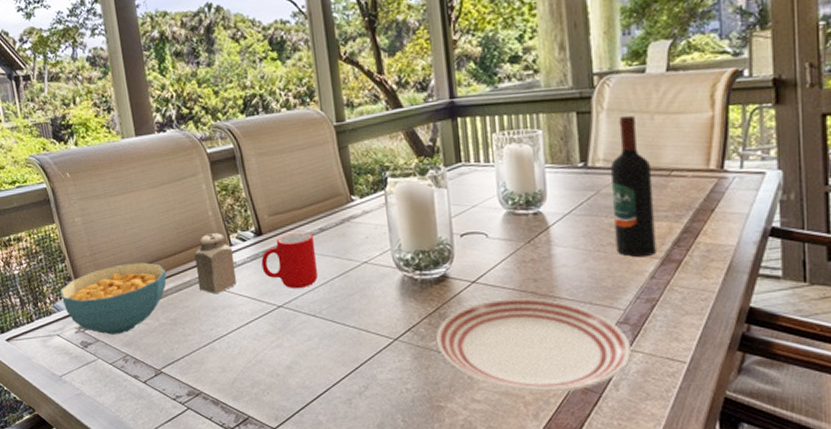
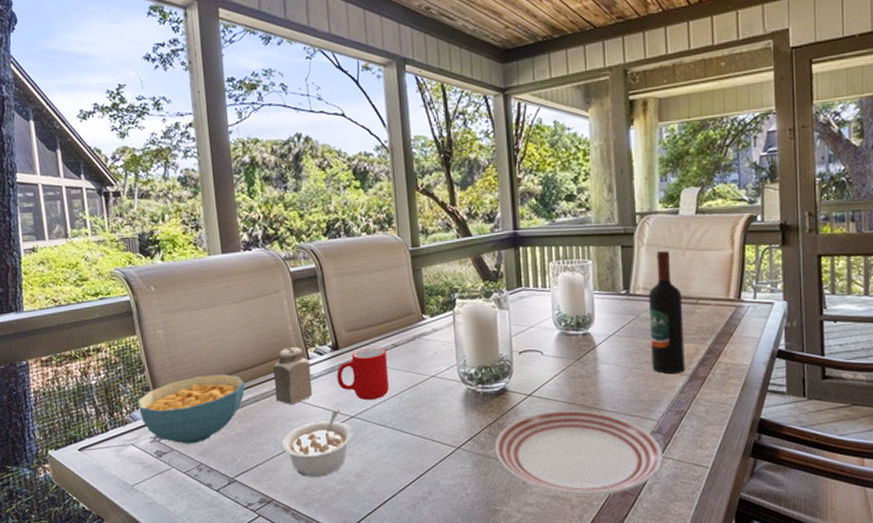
legume: none [207,299,282,369] -> present [282,410,354,477]

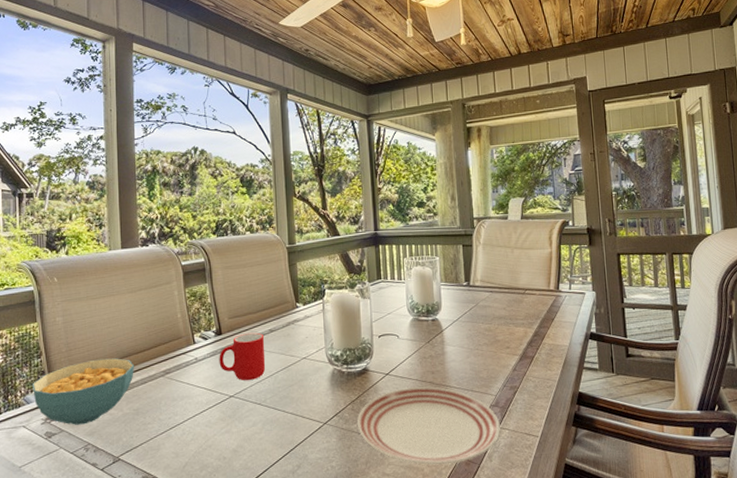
salt shaker: present [272,347,313,405] -> none [161,332,197,386]
legume: present [282,410,354,477] -> none [166,390,232,454]
wine bottle: present [649,251,685,375] -> none [486,249,517,355]

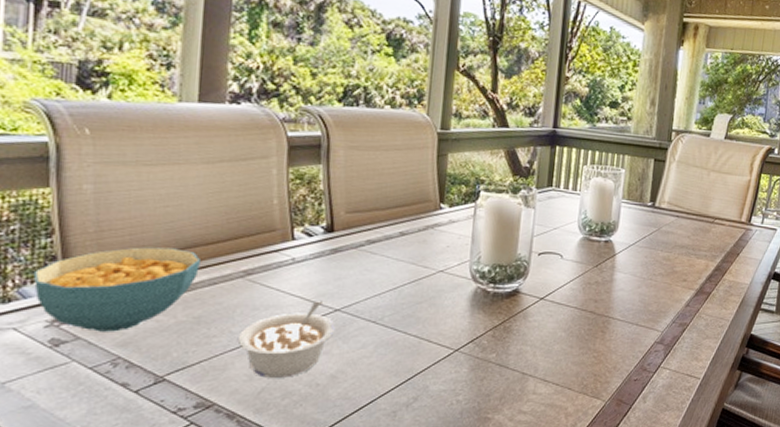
legume: none [166,390,232,454] -> present [239,301,335,378]
cup: present [219,332,266,381] -> none [325,233,392,293]
dinner plate: present [357,386,501,465] -> none [496,315,662,404]

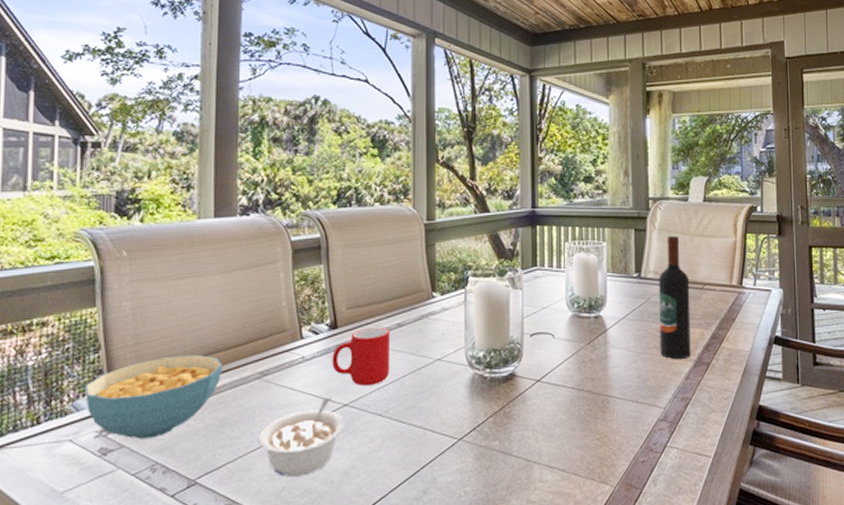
cup: none [325,233,392,293] -> present [332,327,391,387]
wine bottle: none [664,169,702,288] -> present [659,236,691,360]

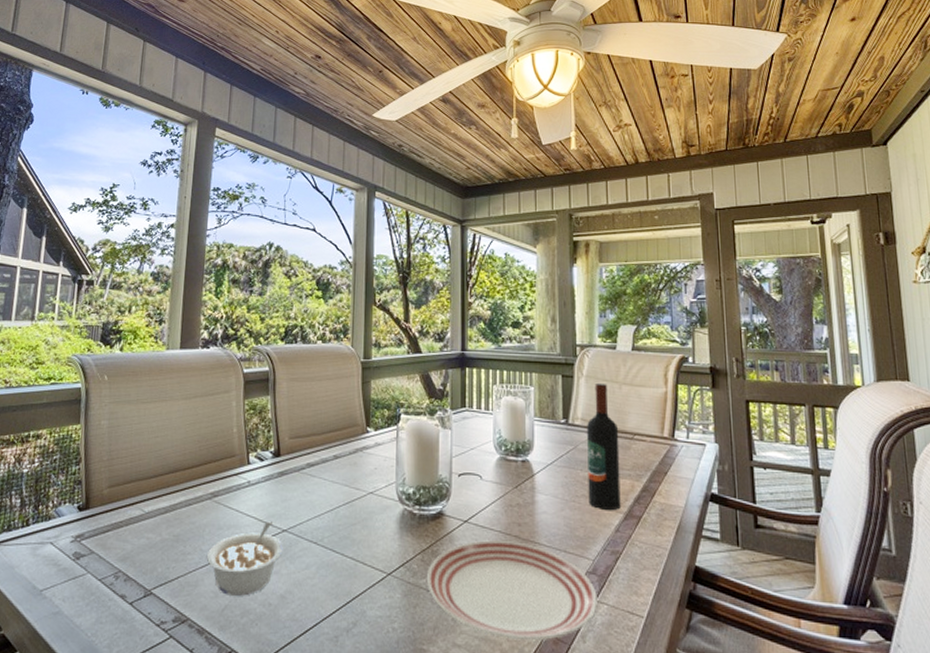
cereal bowl: present [84,355,222,439] -> none [65,472,179,548]
cup: present [332,327,391,387] -> none [274,457,328,514]
dinner plate: none [500,395,668,491] -> present [427,540,597,641]

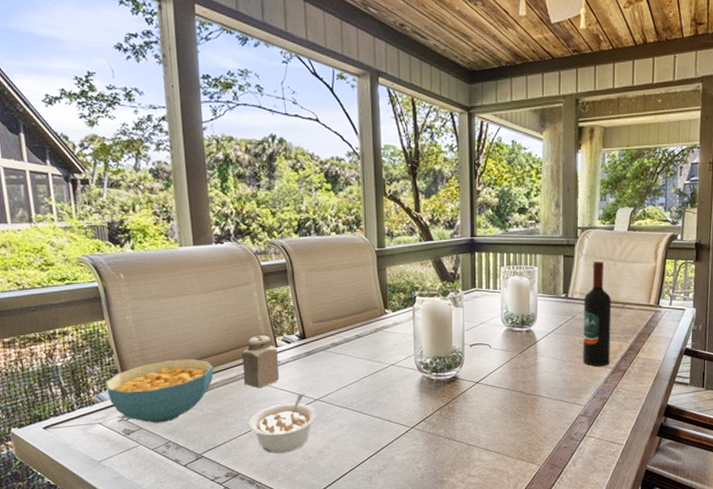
cereal bowl: none [65,472,179,548] -> present [104,359,214,423]
salt shaker: none [209,450,250,513] -> present [241,335,280,389]
dinner plate: present [427,540,597,641] -> none [445,395,587,469]

